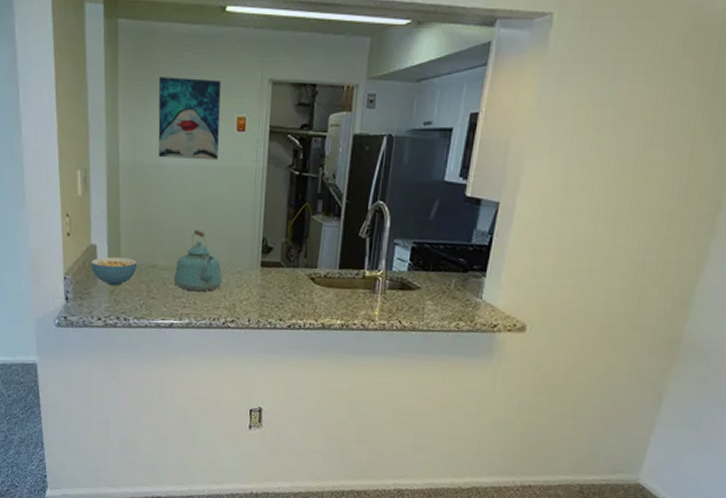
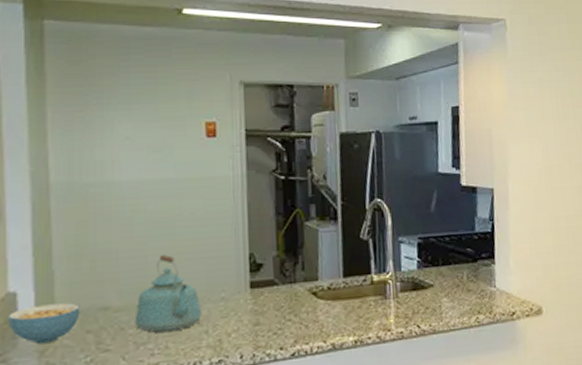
wall art: present [158,77,221,160] -> none [101,82,185,174]

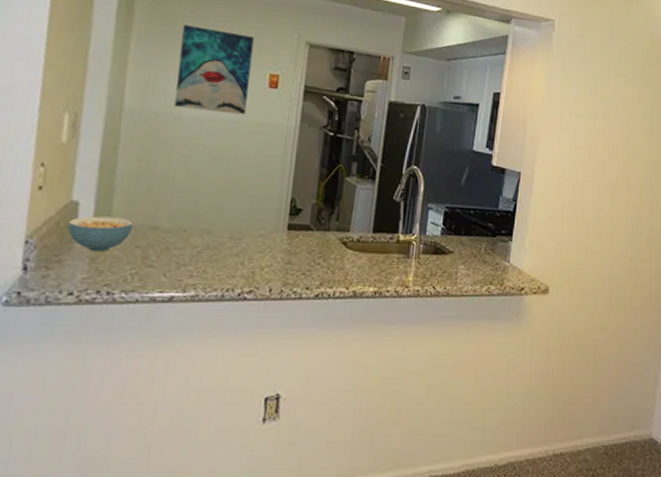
wall art: none [101,82,185,174] -> present [174,25,254,115]
kettle: present [134,254,203,333] -> none [179,186,241,258]

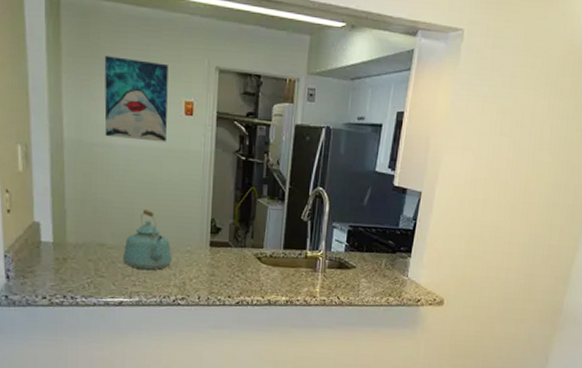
cereal bowl: present [67,216,134,252] -> none [34,235,84,264]
kettle: none [179,186,241,258] -> present [122,209,173,270]

